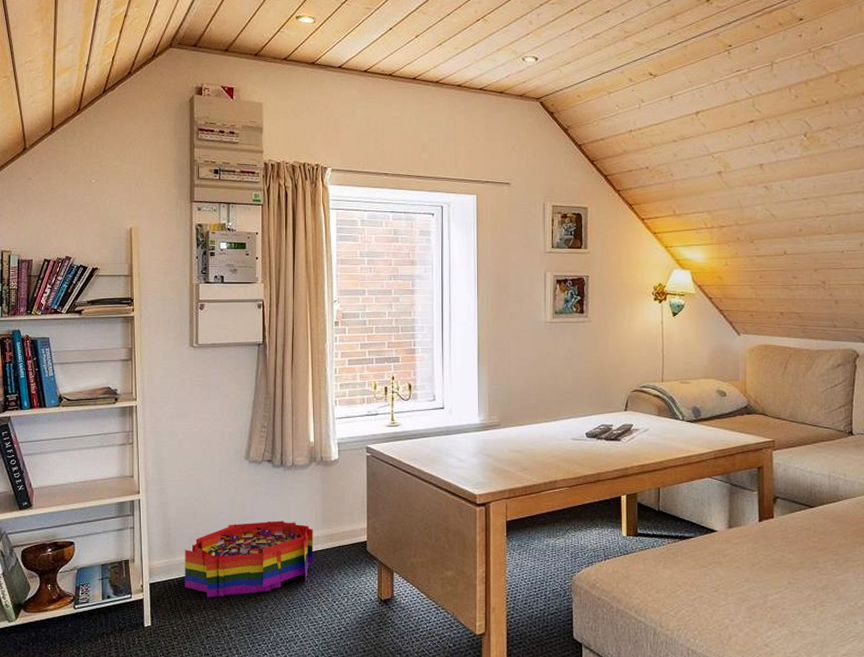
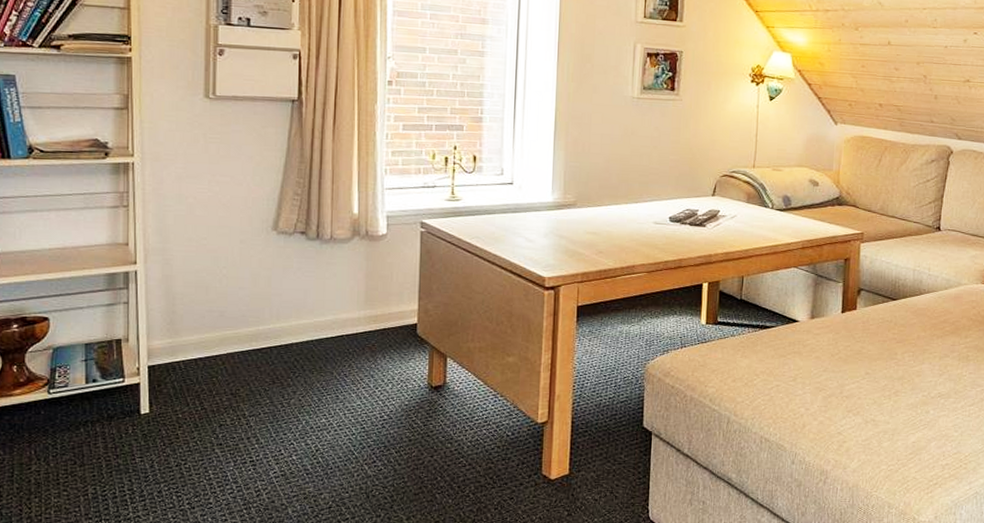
storage bin: present [185,521,313,598] -> none [193,299,354,383]

